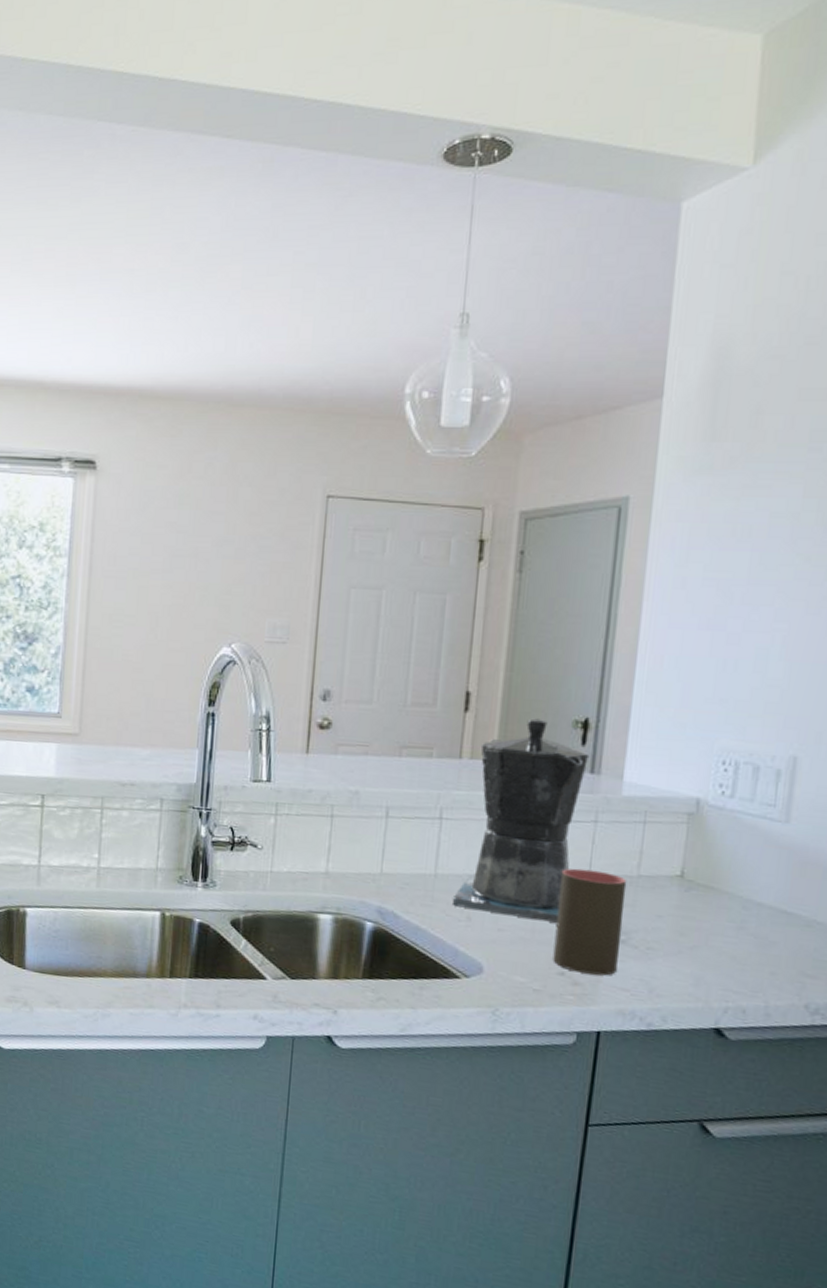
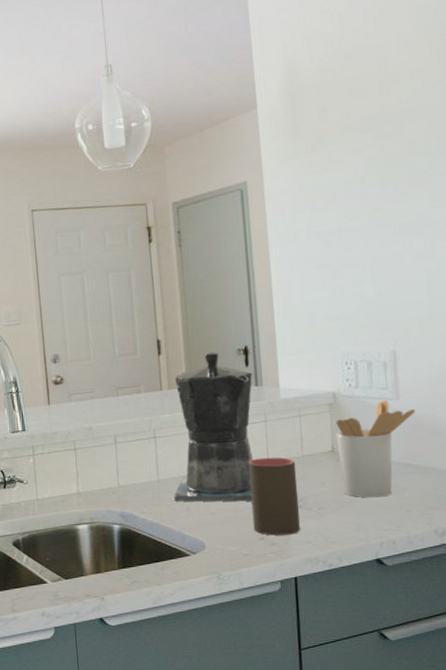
utensil holder: none [687,820,810,949] -> present [335,399,416,498]

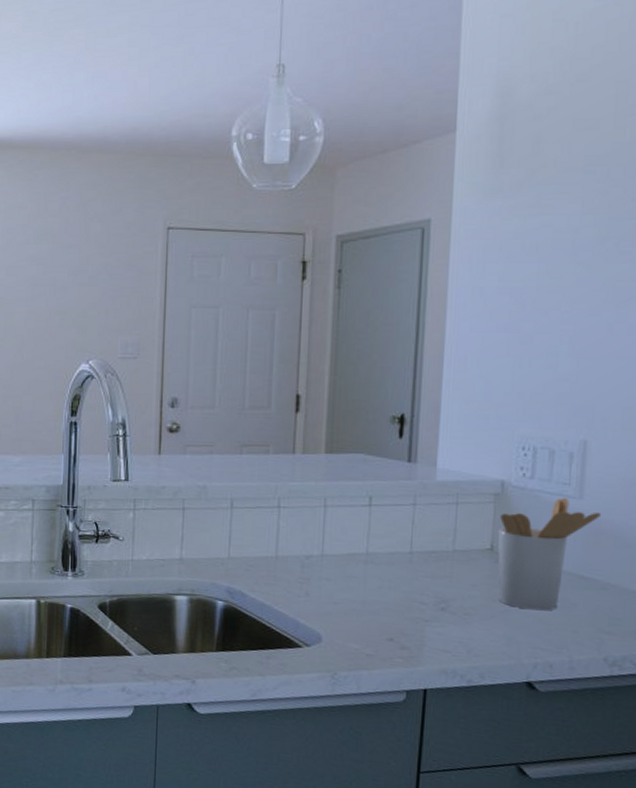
coffee maker: present [173,352,254,502] -> none [291,416,407,595]
cup: present [248,457,300,536] -> none [382,546,444,640]

